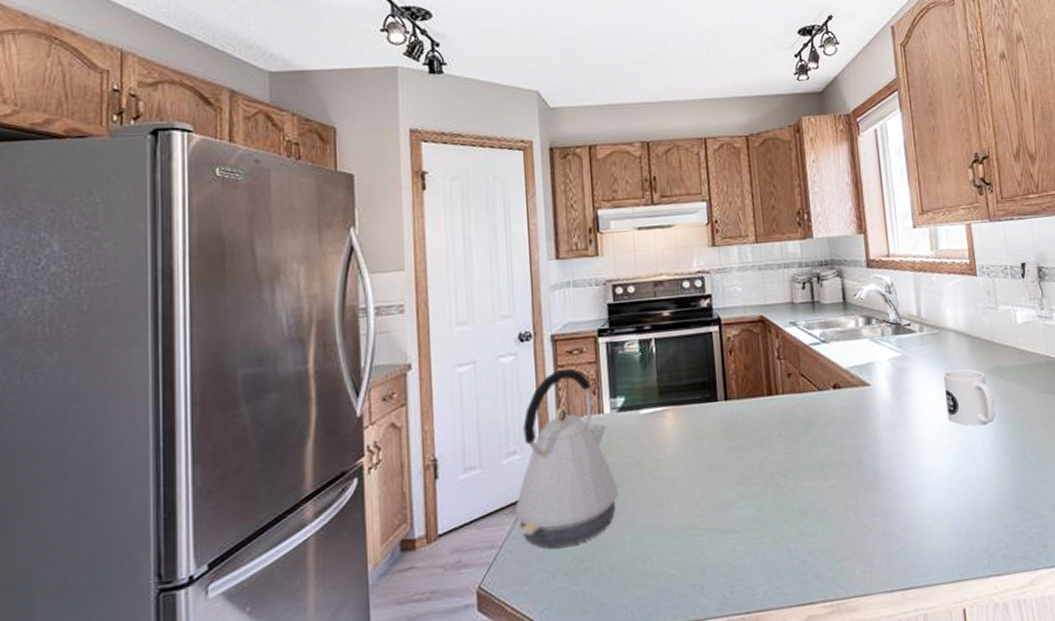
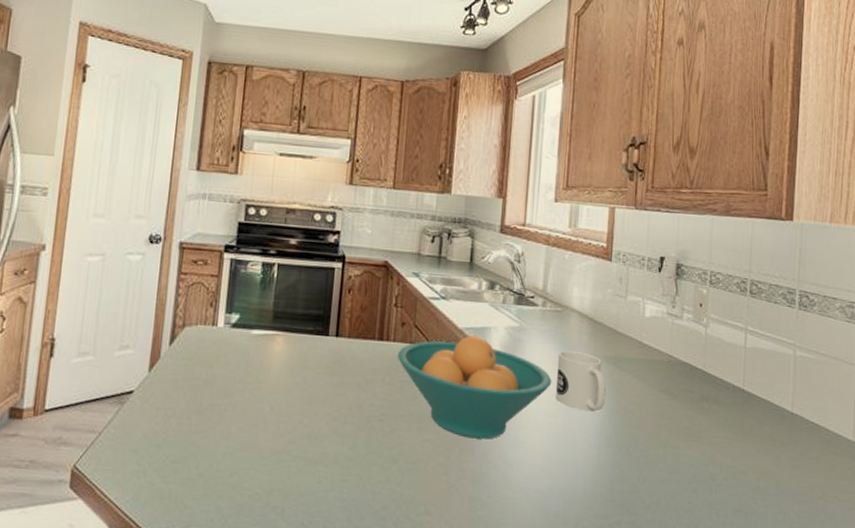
kettle: present [515,368,618,548] -> none [119,276,219,445]
fruit bowl: none [788,373,942,475] -> present [397,336,552,439]

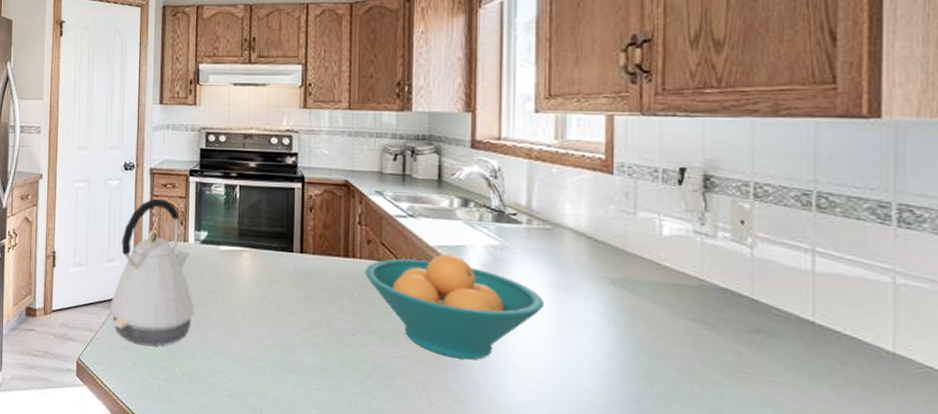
kettle: none [119,276,219,445] -> present [110,198,194,346]
mug: present [556,350,606,412] -> none [551,270,615,338]

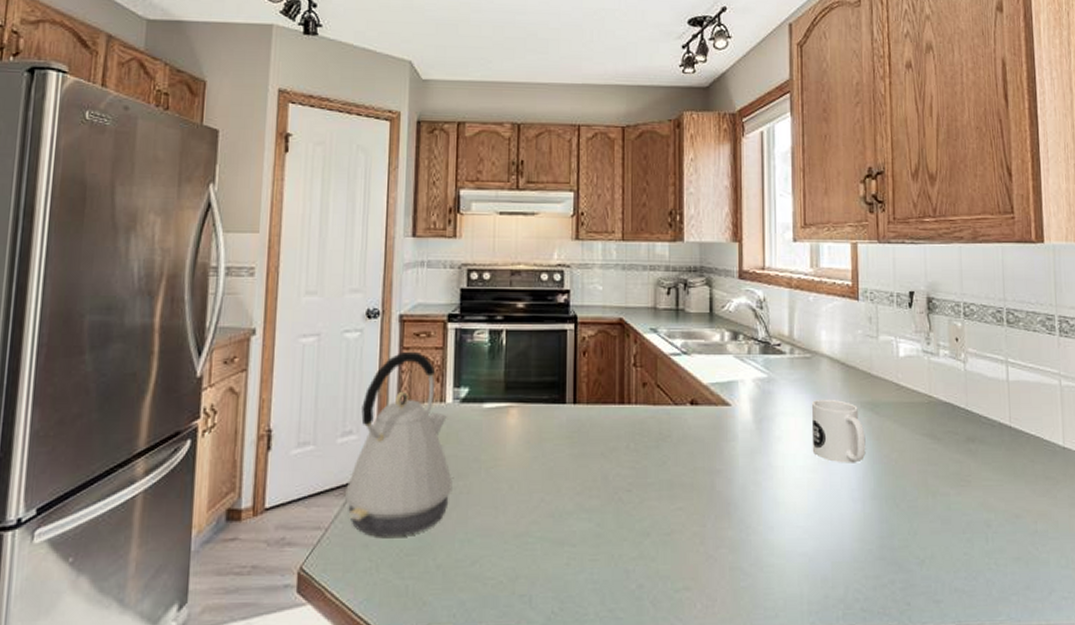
fruit bowl: present [364,254,545,360] -> none [640,391,807,503]
mug: none [551,270,615,338] -> present [812,398,866,463]

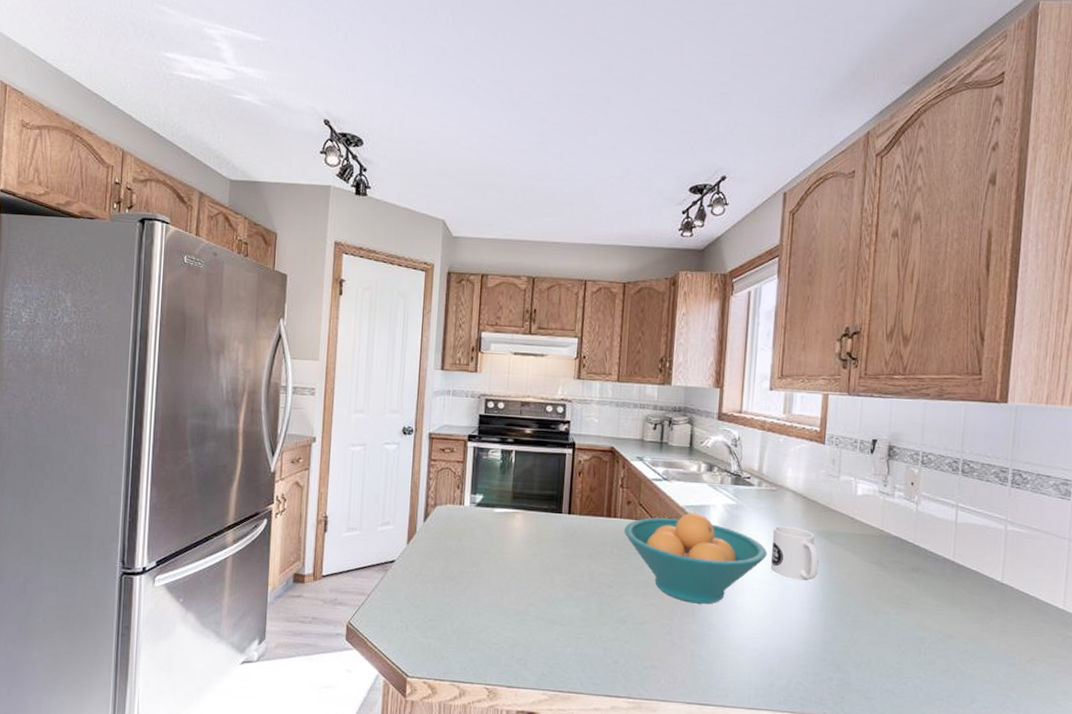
kettle: present [345,351,453,537] -> none [383,462,468,606]
fruit bowl: none [640,391,807,503] -> present [623,513,767,604]

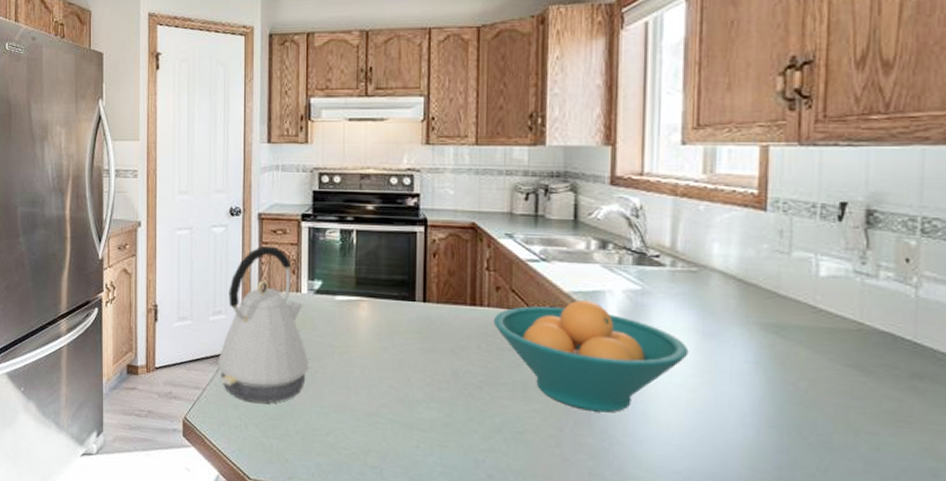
kettle: none [383,462,468,606] -> present [218,245,309,403]
mug: present [771,525,819,581] -> none [695,316,765,387]

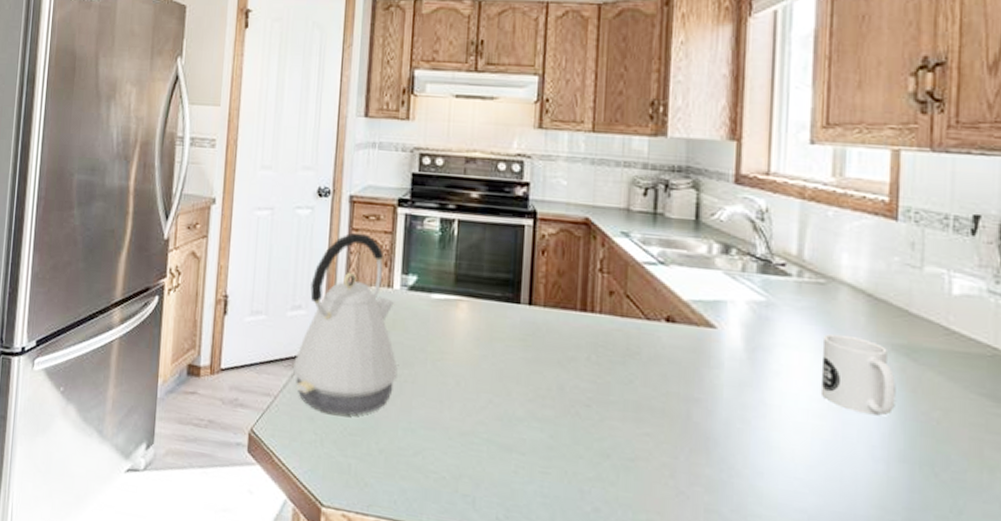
fruit bowl: present [493,300,689,413] -> none [604,310,815,440]
mug: none [695,316,765,387] -> present [822,333,896,416]

